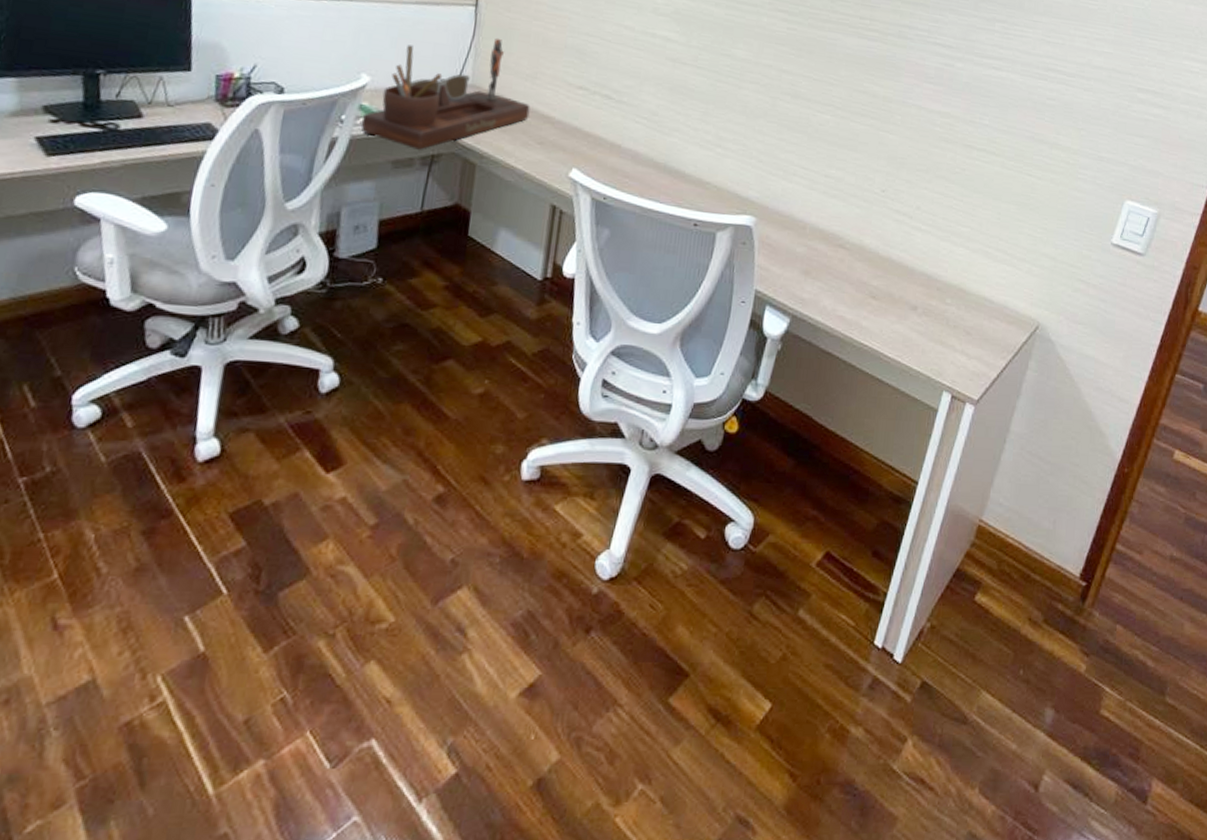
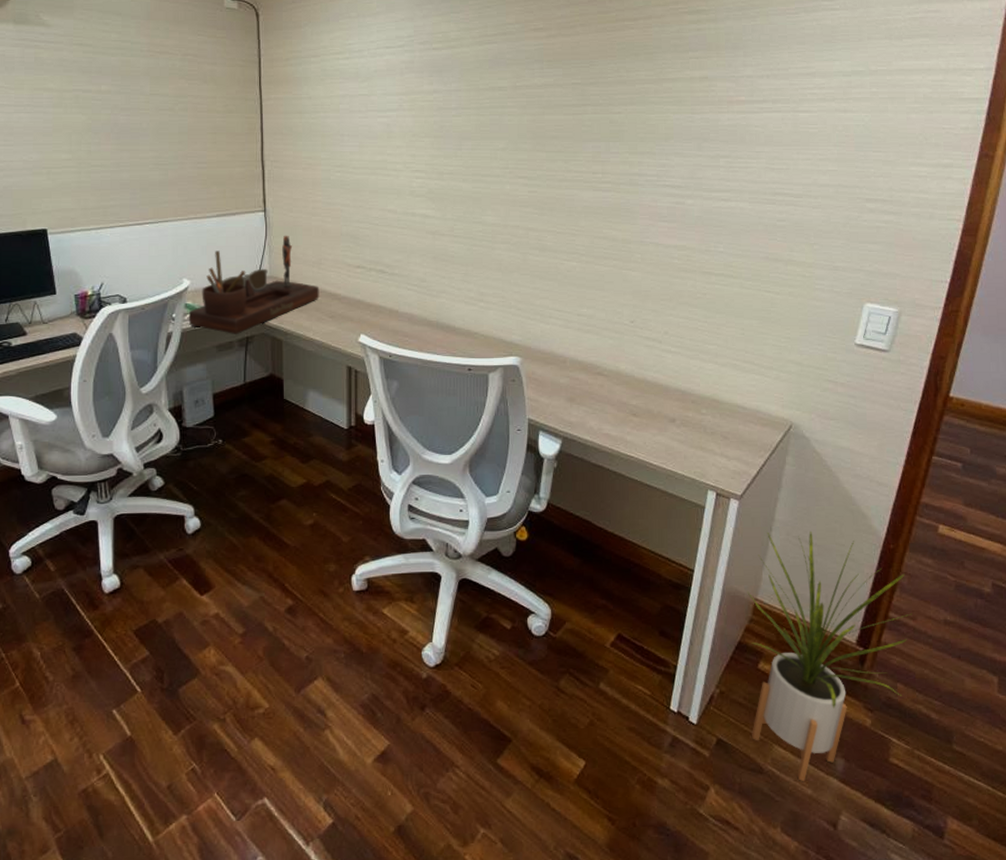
house plant: none [959,445,1140,735] -> present [747,531,912,782]

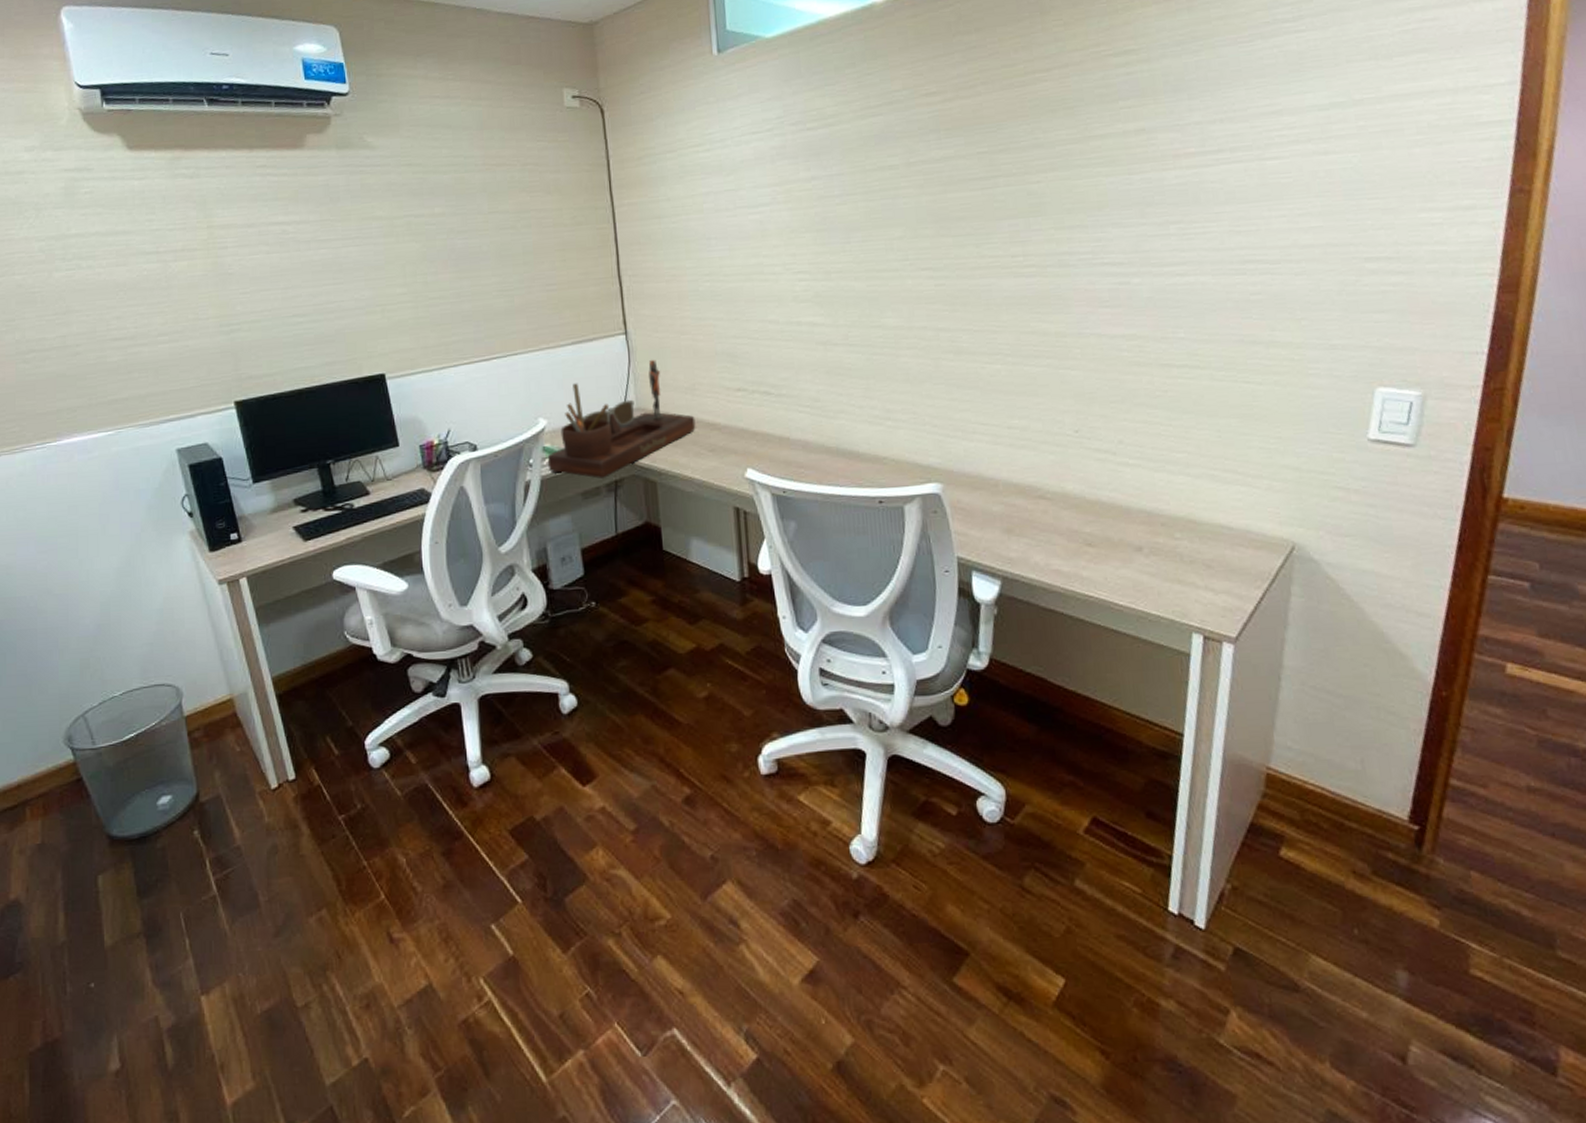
house plant: present [747,531,912,782] -> none [1255,678,1482,1003]

